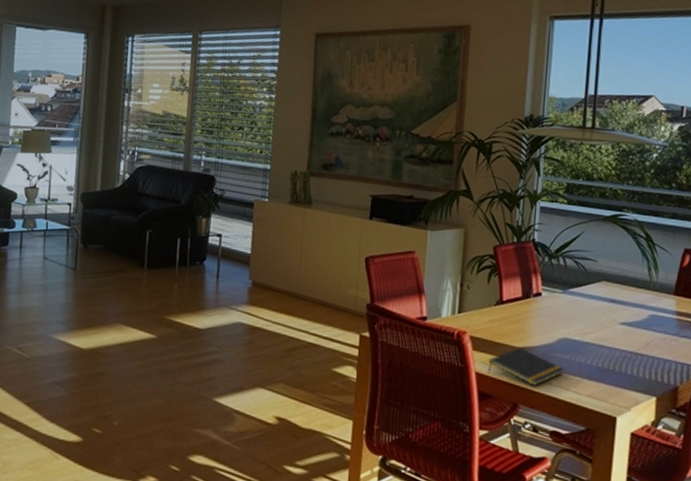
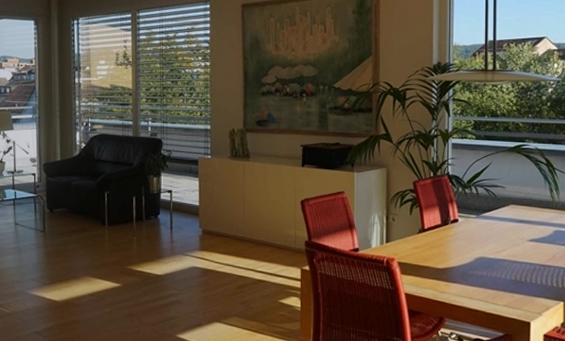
notepad: present [488,347,564,386] -> none [416,268,482,301]

